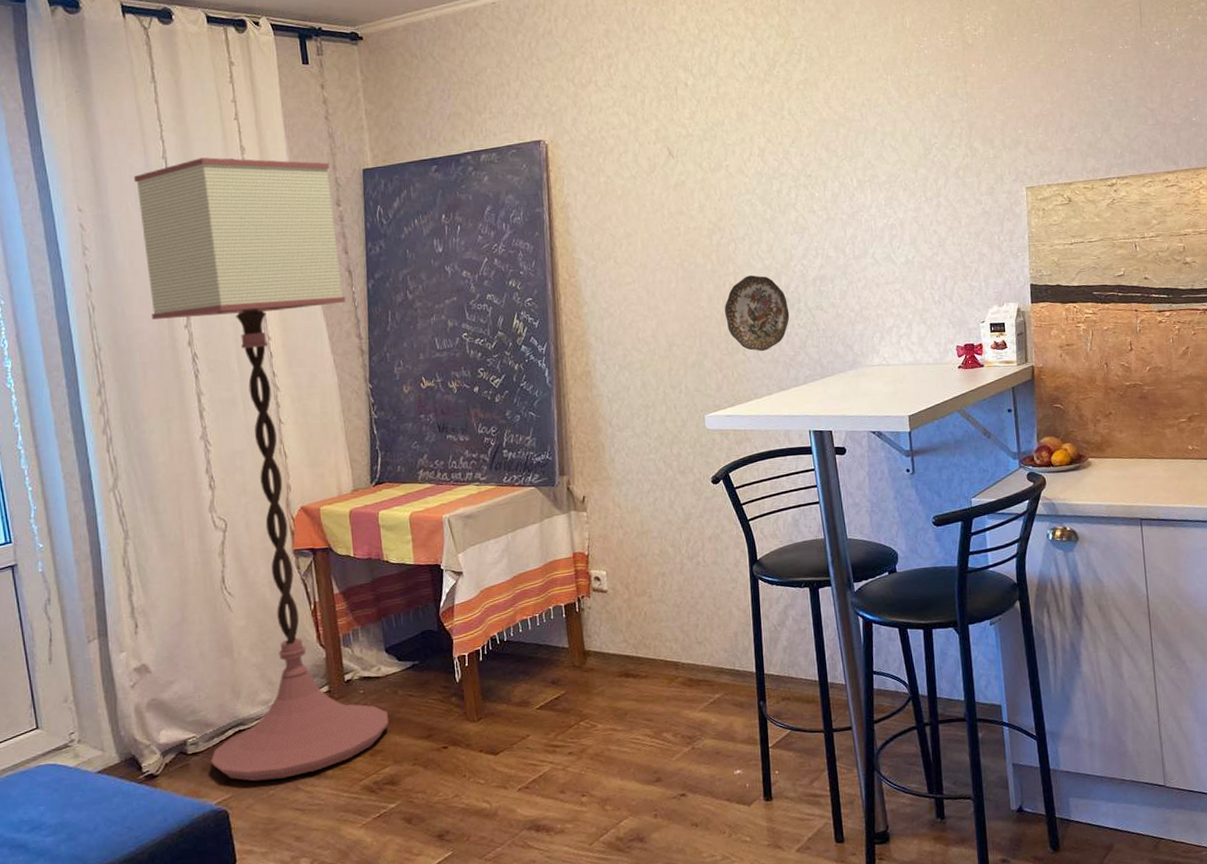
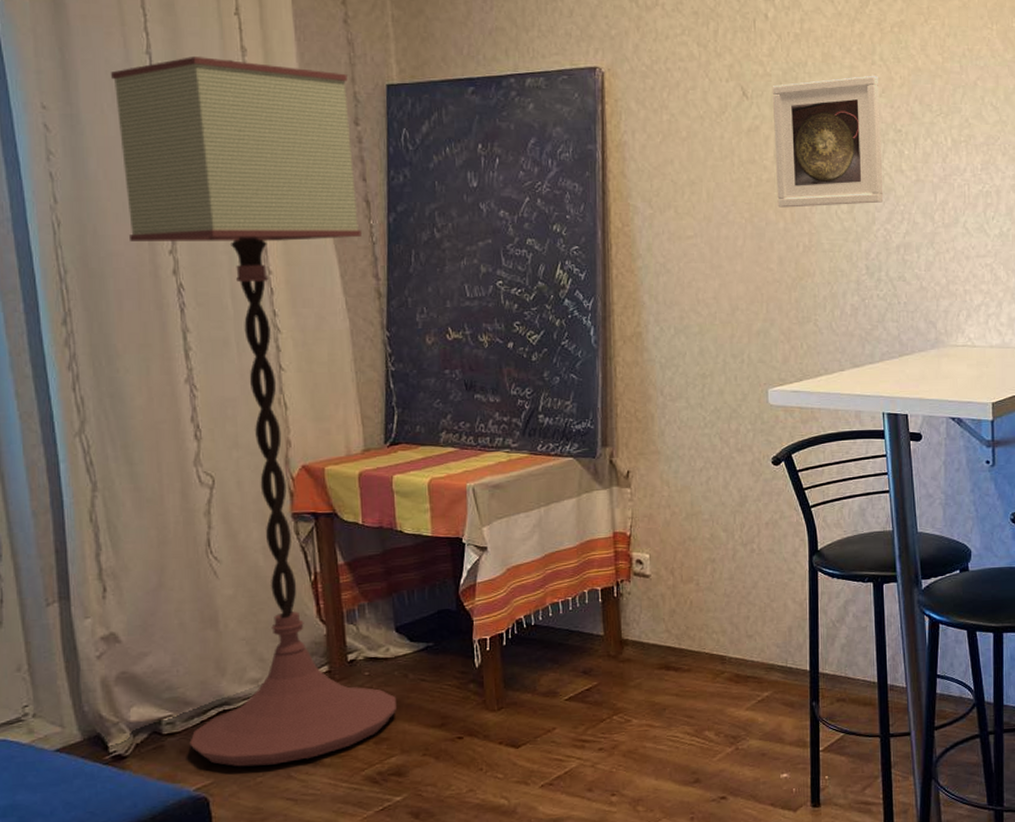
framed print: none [694,128,799,252] -> present [772,75,884,208]
decorative plate: present [724,275,790,352] -> none [796,238,869,323]

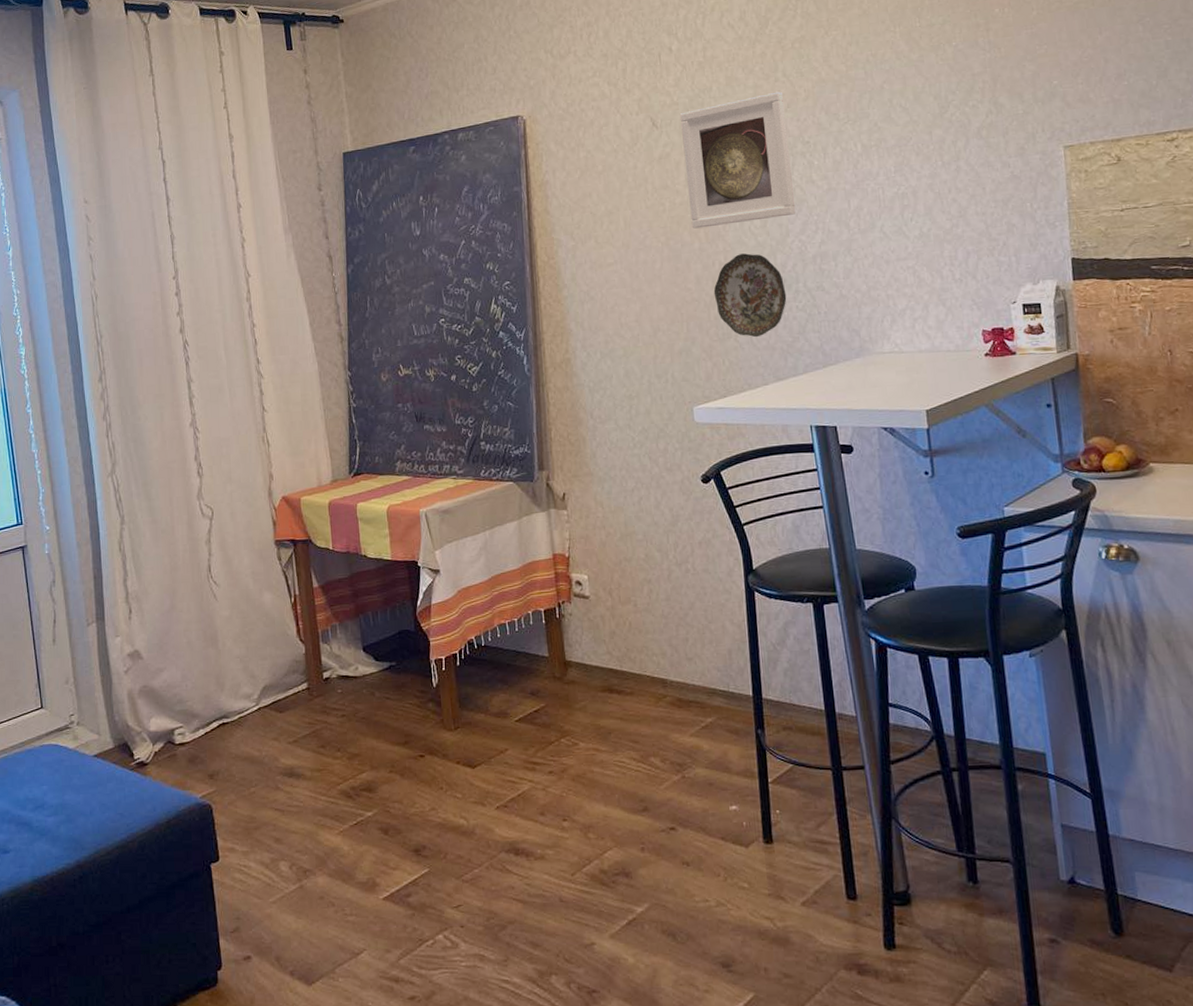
floor lamp: present [110,57,396,767] -> none [133,146,366,777]
decorative plate: none [796,238,869,323] -> present [713,253,787,338]

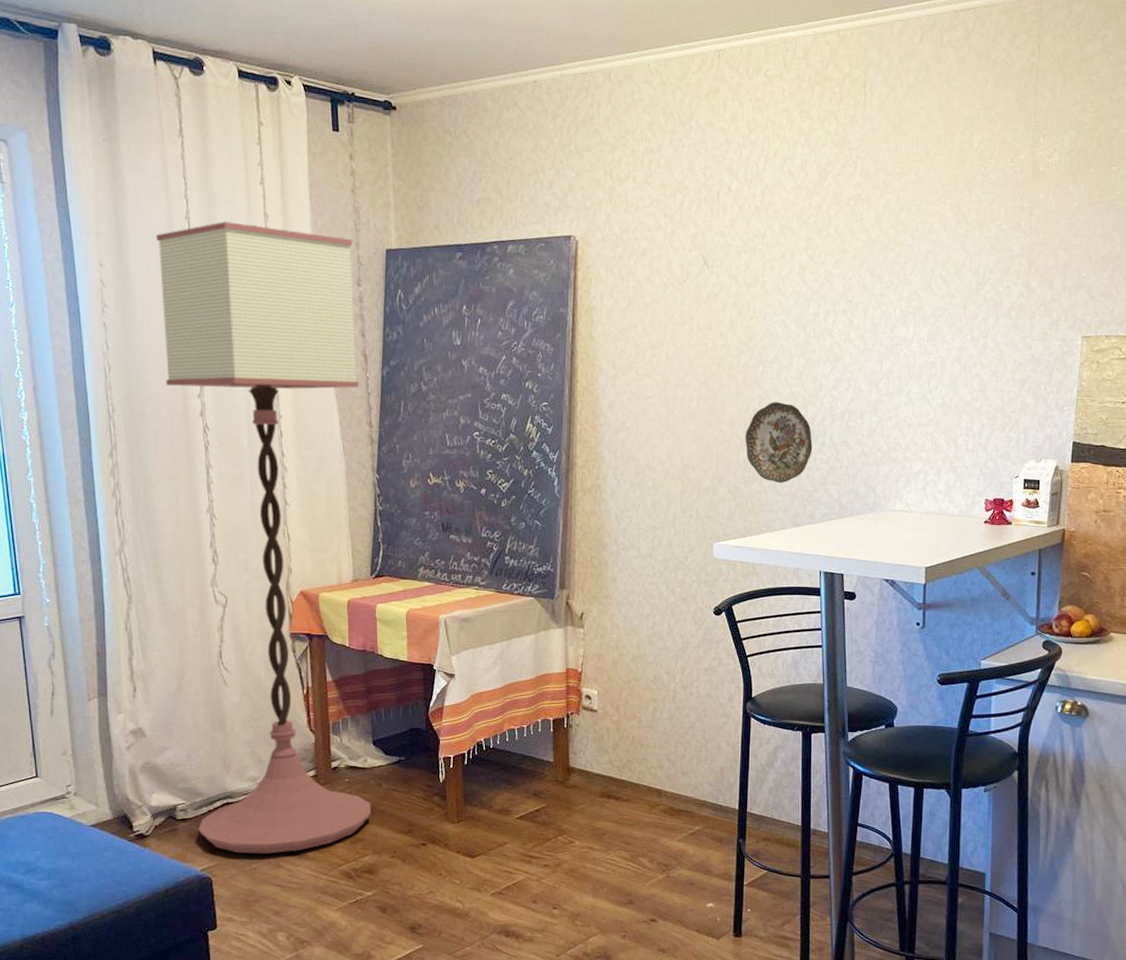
floor lamp: none [133,146,366,777] -> present [155,222,371,854]
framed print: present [679,91,796,229] -> none [731,247,833,373]

